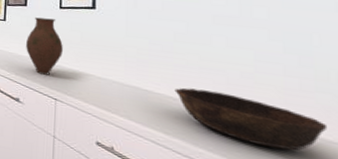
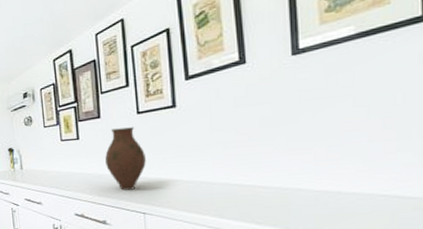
bowl: present [175,87,328,151] -> none [264,171,409,216]

